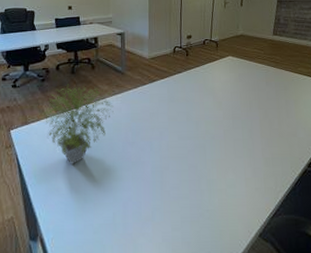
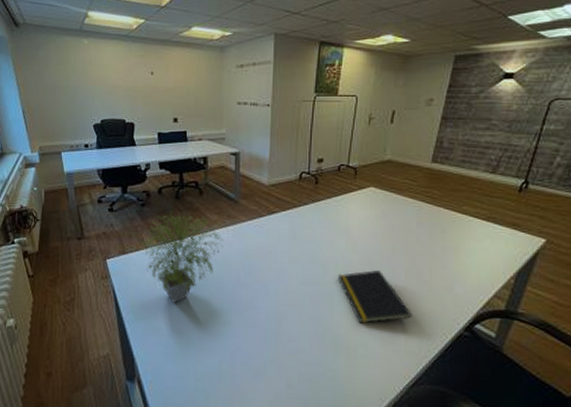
notepad: none [209,122,268,168] -> present [338,269,412,324]

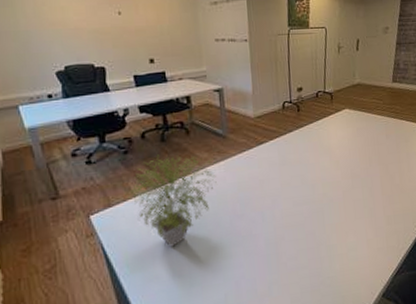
notepad: present [338,269,412,324] -> none [326,181,390,231]

